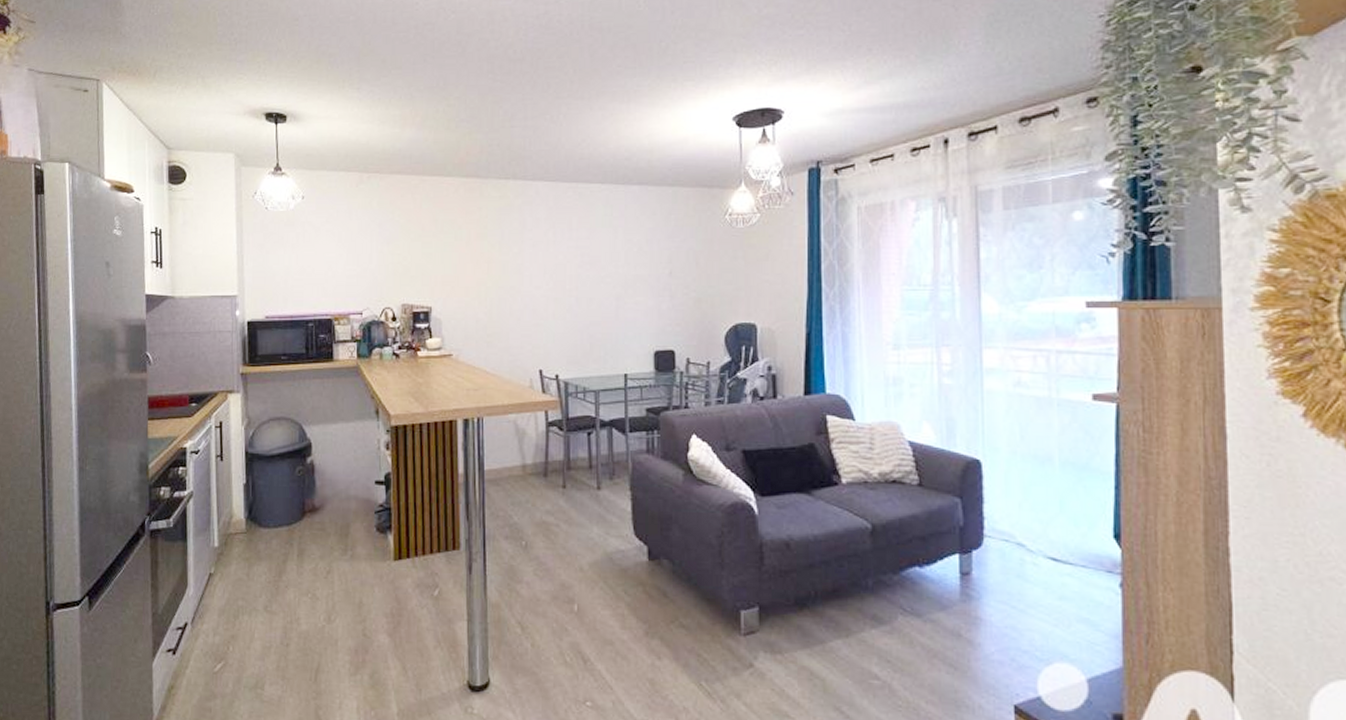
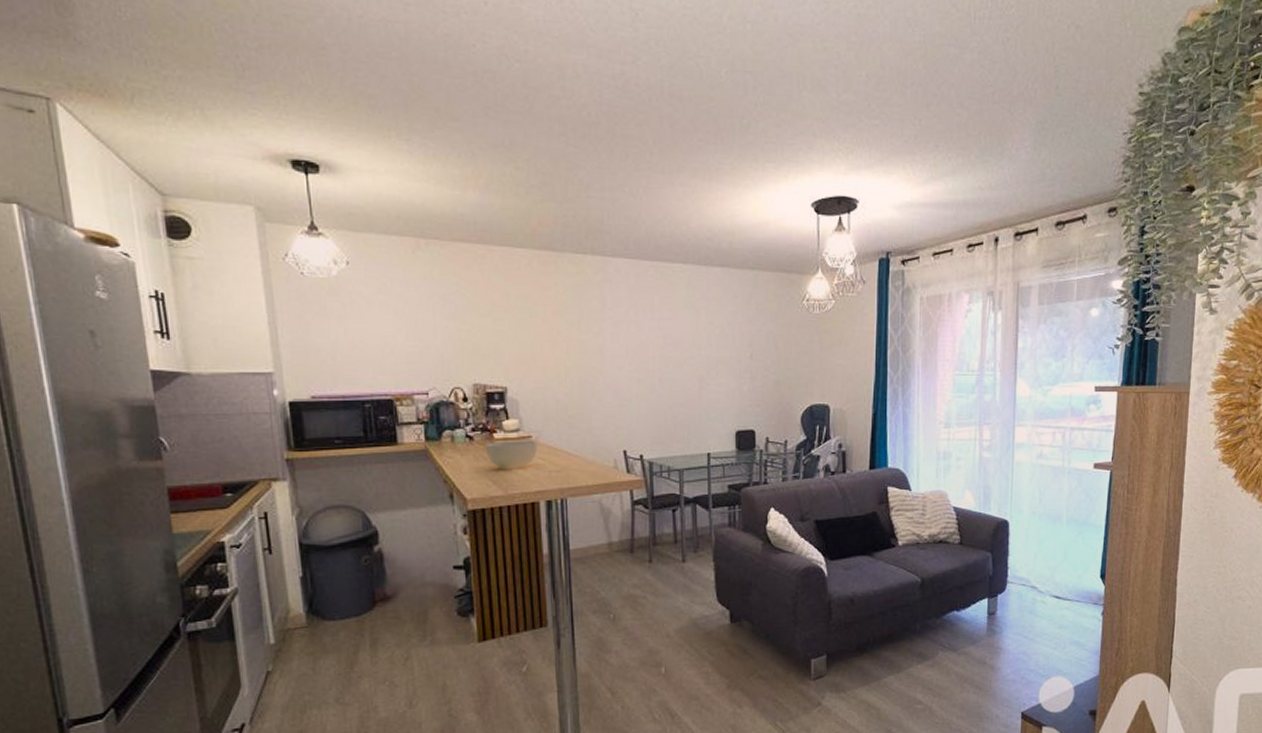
bowl: none [409,358,457,387] -> present [485,440,538,470]

